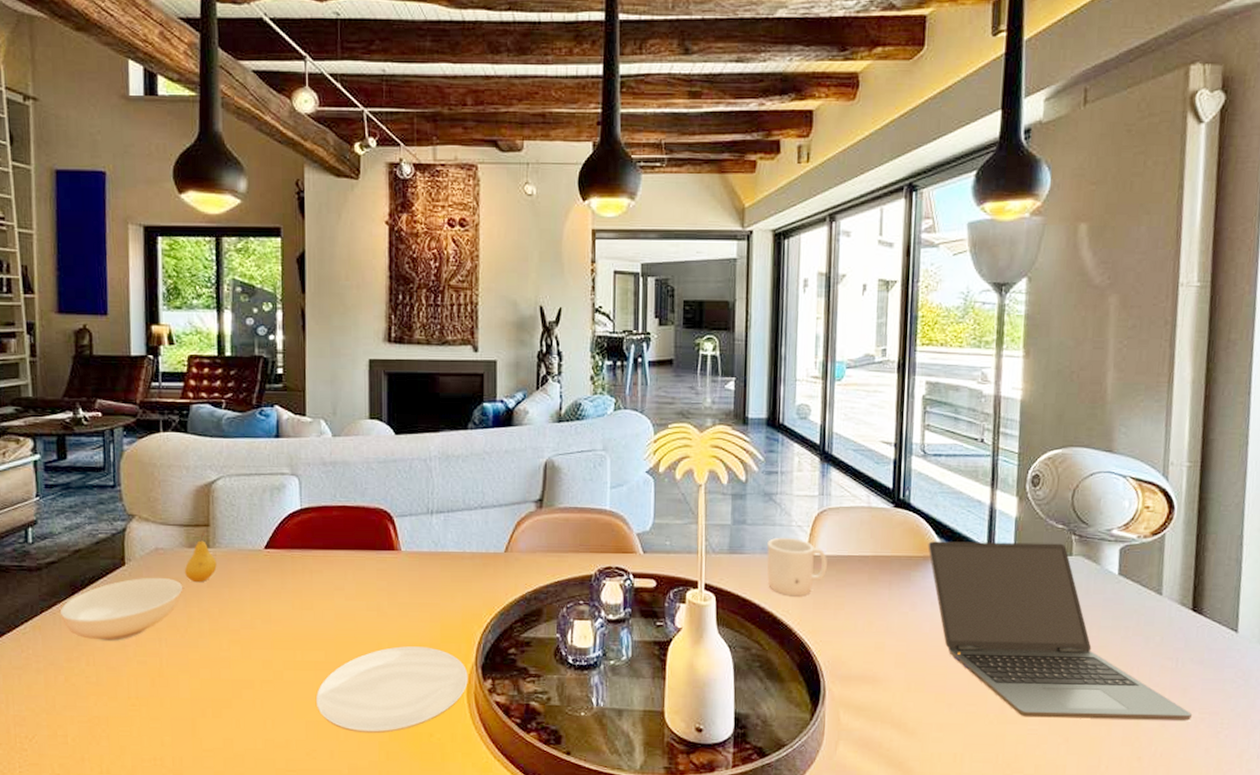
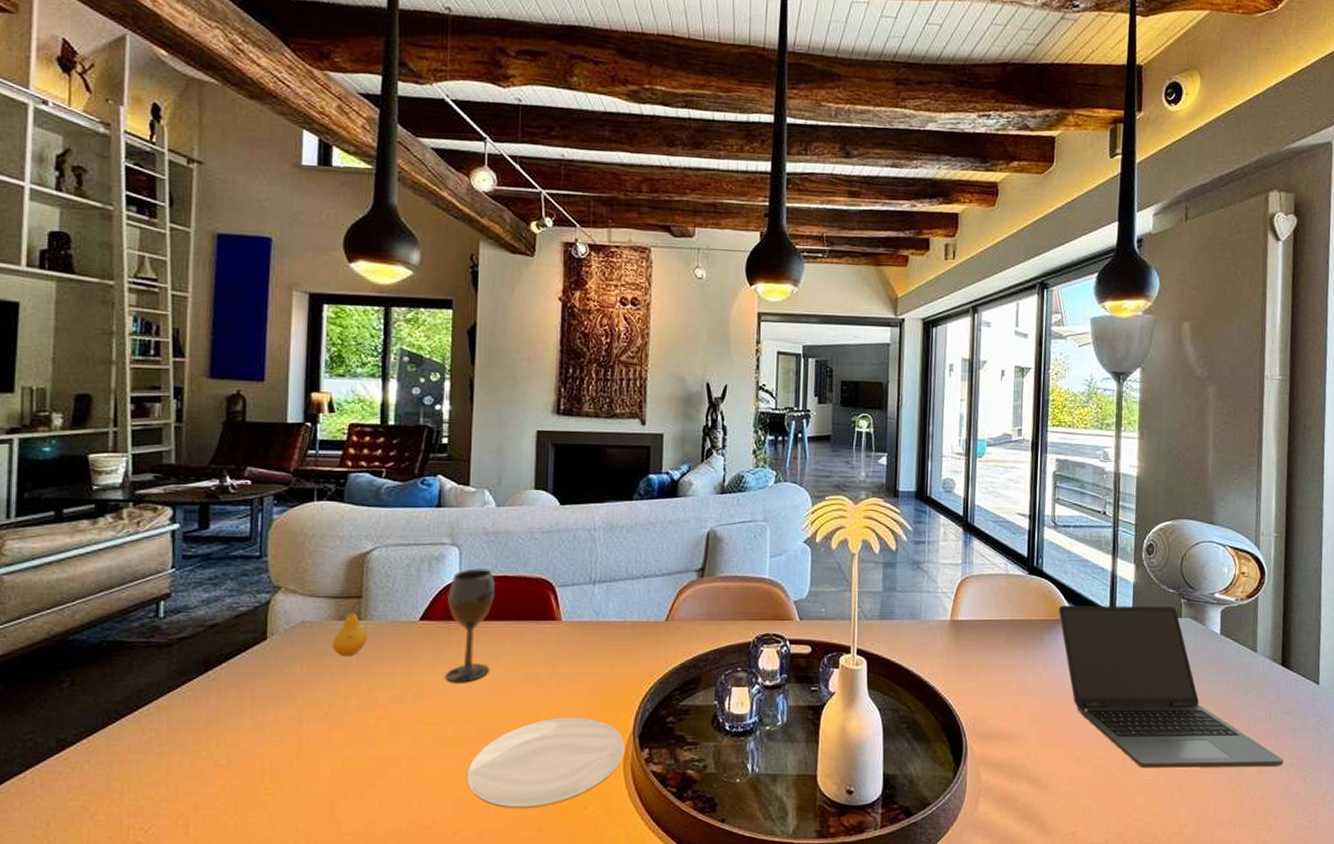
bowl: present [59,577,183,641] -> none [189,651,330,720]
wine glass: none [290,498,336,609] -> present [446,569,496,682]
mug: present [767,537,827,597] -> none [914,603,969,660]

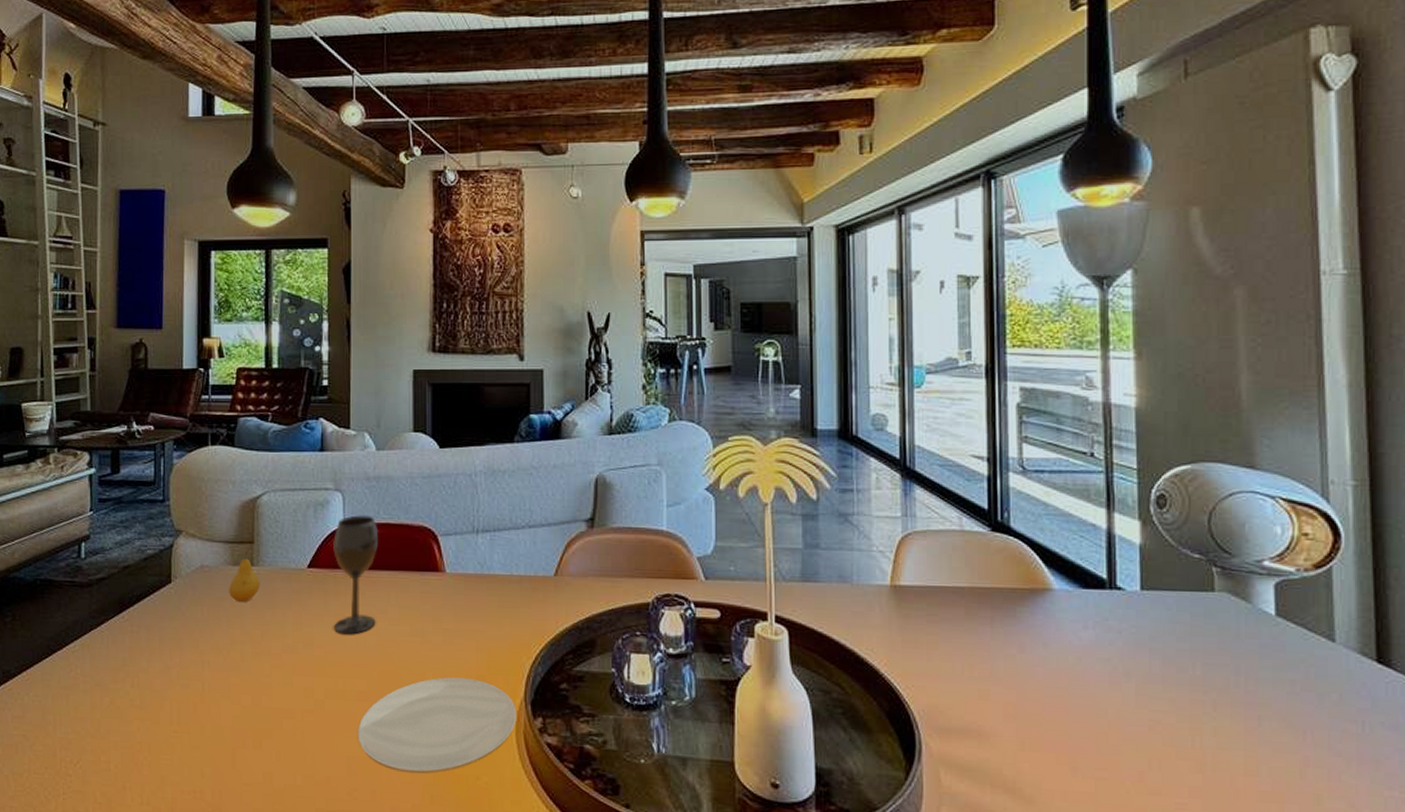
laptop: present [1058,605,1284,768] -> none [1034,571,1391,801]

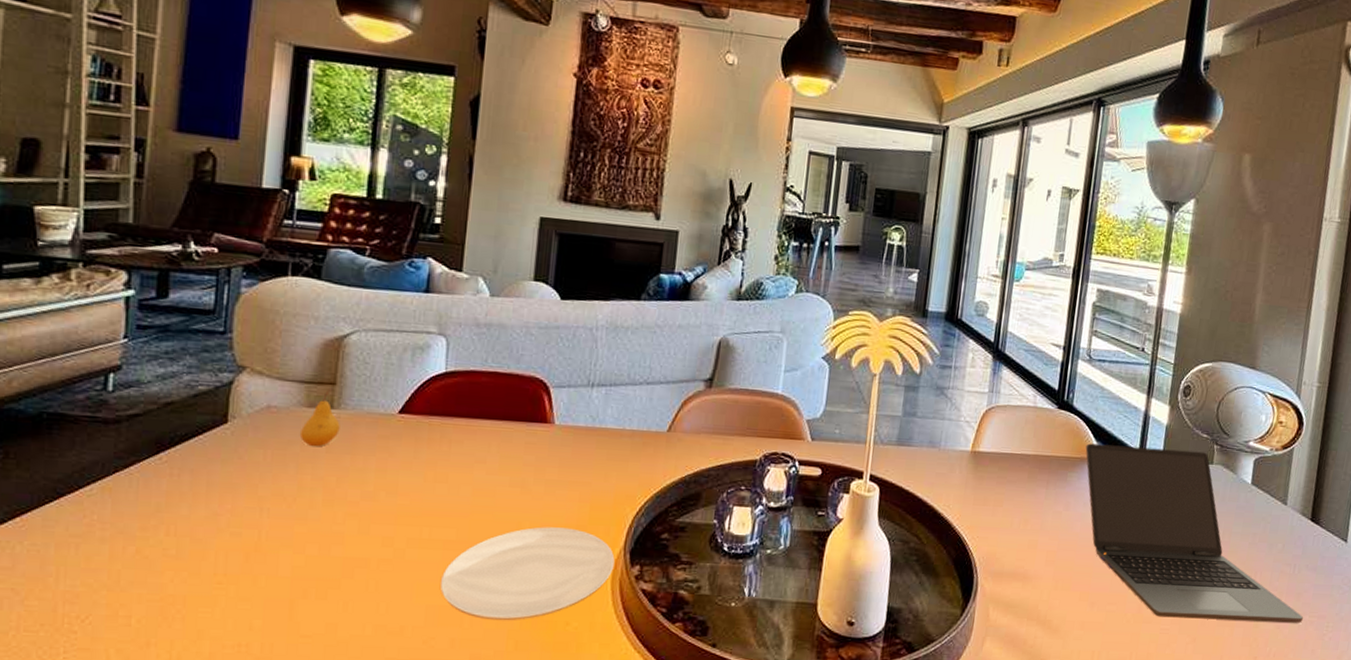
wine glass: present [333,515,379,634] -> none [424,361,484,483]
laptop: none [1034,571,1391,801] -> present [1085,443,1304,623]

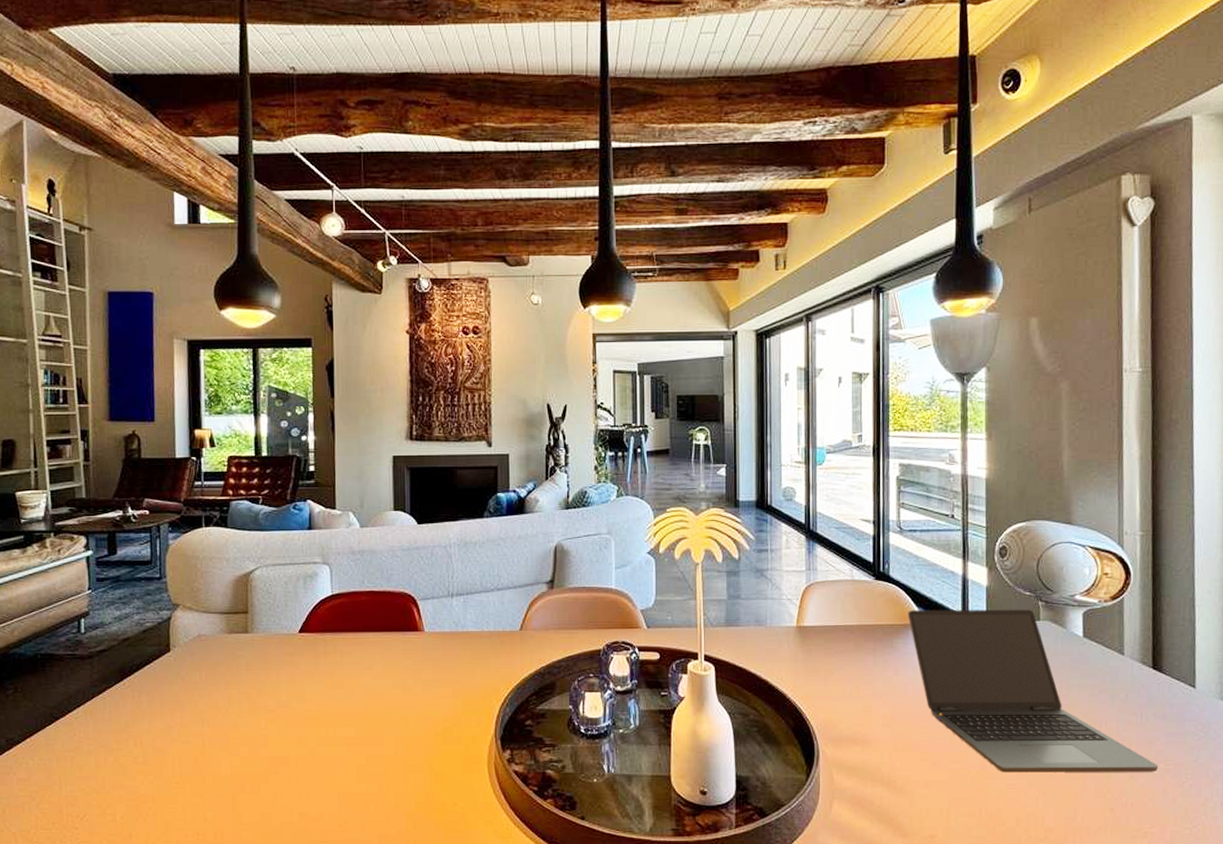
fruit: present [299,387,340,447] -> none [224,616,255,666]
plate: present [440,527,615,621] -> none [348,721,488,804]

